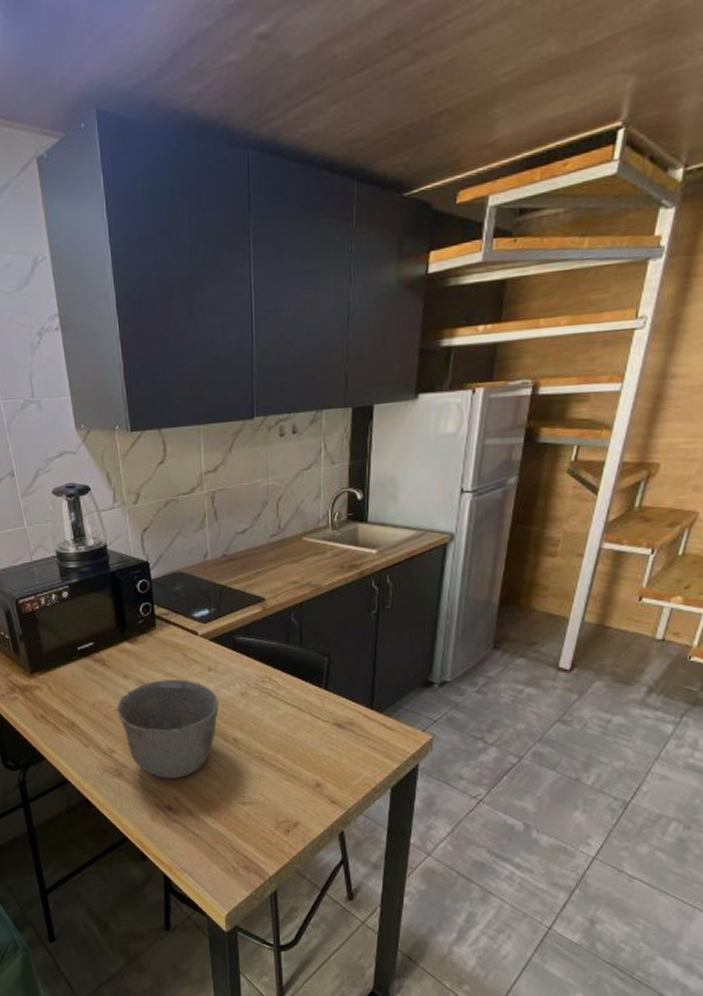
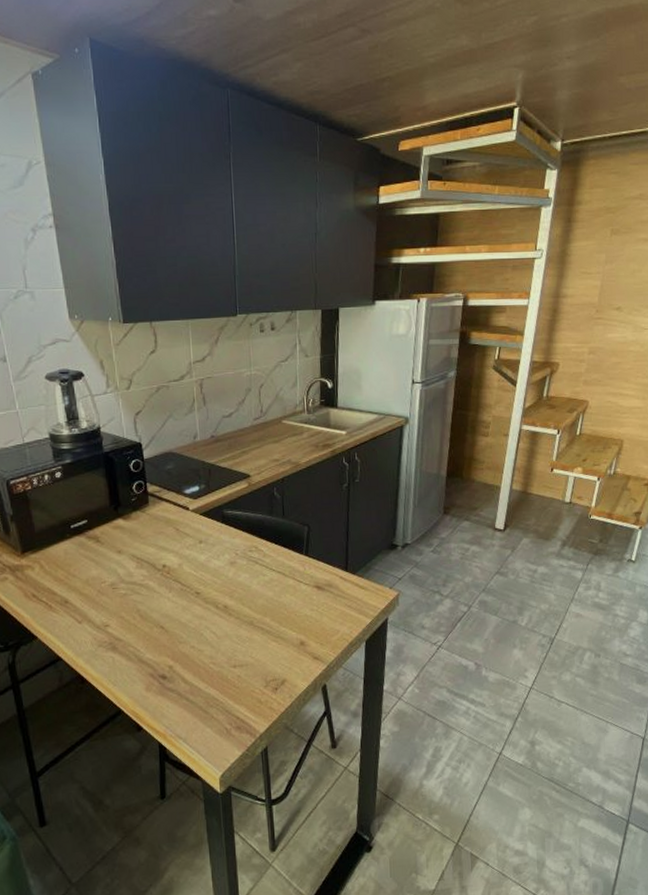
ceramic bowl: present [117,679,219,779] -> none [110,552,210,649]

